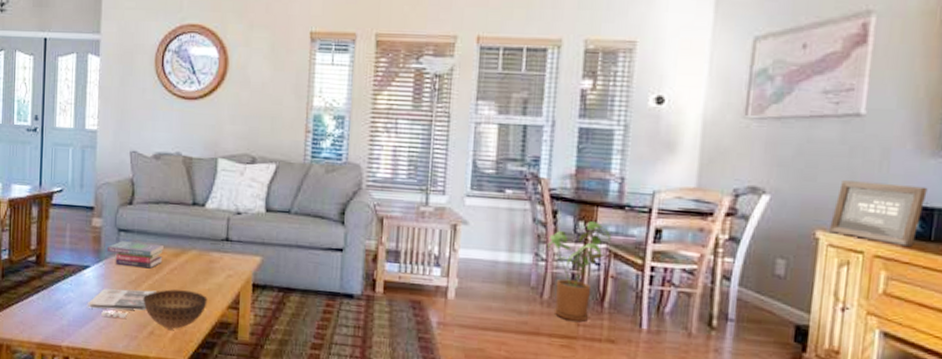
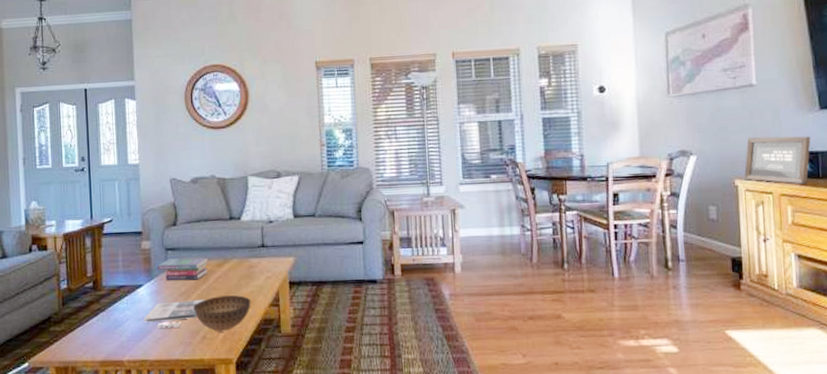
house plant: present [547,221,612,322] -> none [530,193,580,279]

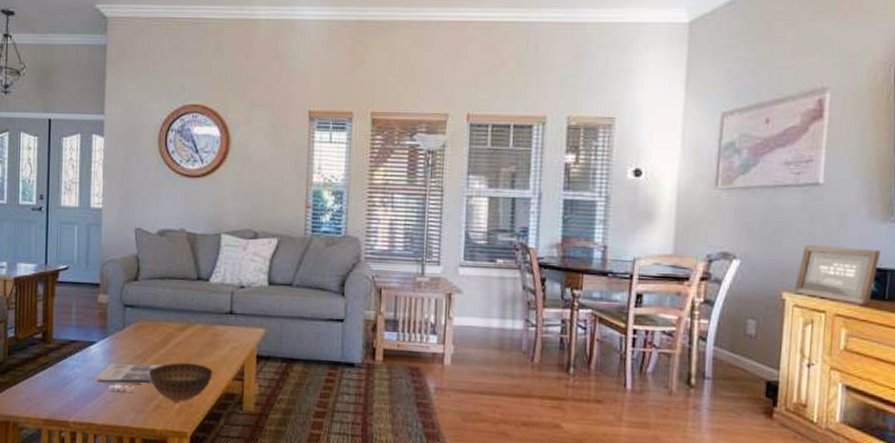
books: present [156,257,208,281] -> none [112,316,169,343]

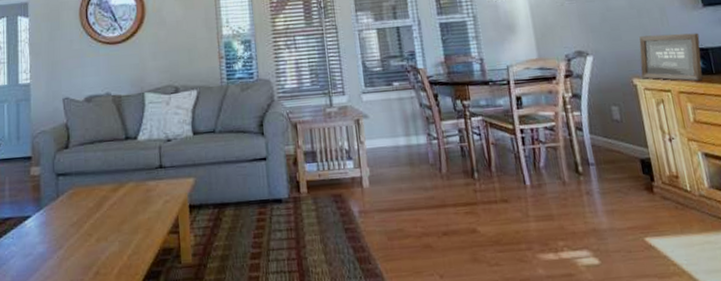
magazine: present [93,363,162,393] -> none [30,229,98,266]
bowl: present [149,363,213,401] -> none [86,223,149,265]

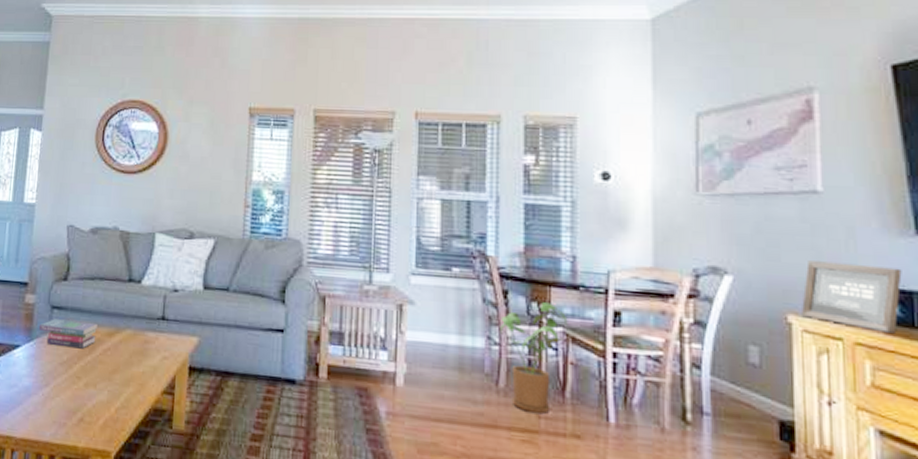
books: none [46,182,102,210] -> present [38,319,97,349]
house plant: none [436,98,485,189] -> present [500,302,568,414]

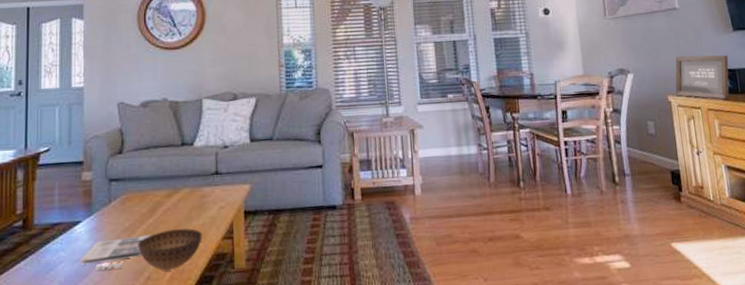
magazine: none [14,370,88,403] -> present [79,234,151,272]
books: present [38,319,97,349] -> none [98,187,156,215]
bowl: none [74,371,141,416] -> present [138,228,202,270]
house plant: present [500,302,568,414] -> none [486,111,533,197]

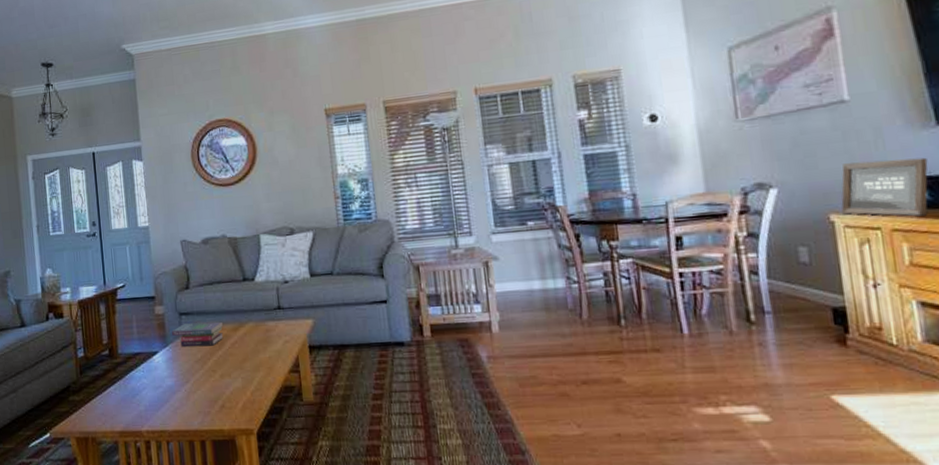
magazine: present [79,234,151,272] -> none [160,366,222,398]
books: none [98,187,156,215] -> present [171,321,223,347]
bowl: present [138,228,202,270] -> none [210,361,270,400]

